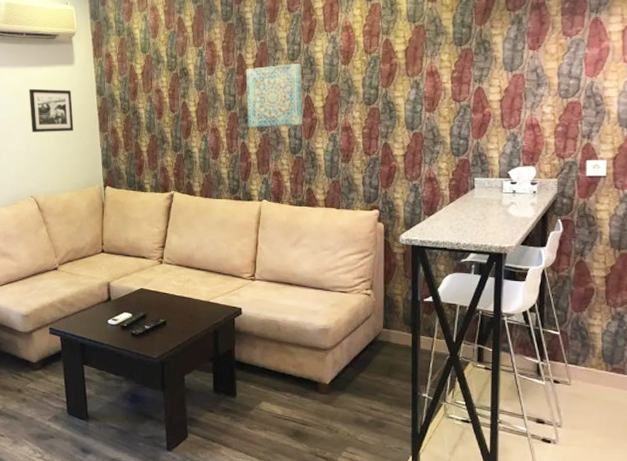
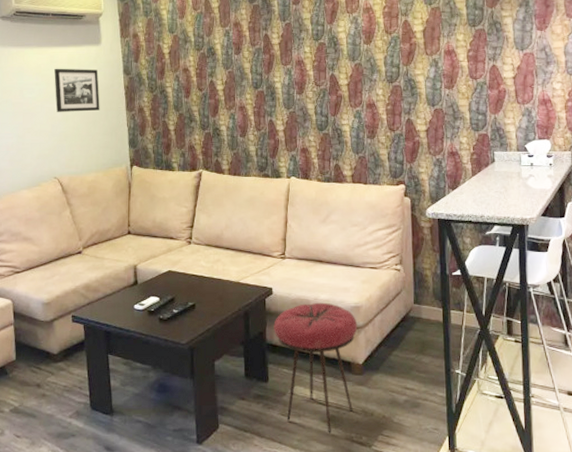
stool: none [242,323,325,447] -> present [274,302,358,433]
wall art: present [245,63,303,127] -> none [272,42,328,105]

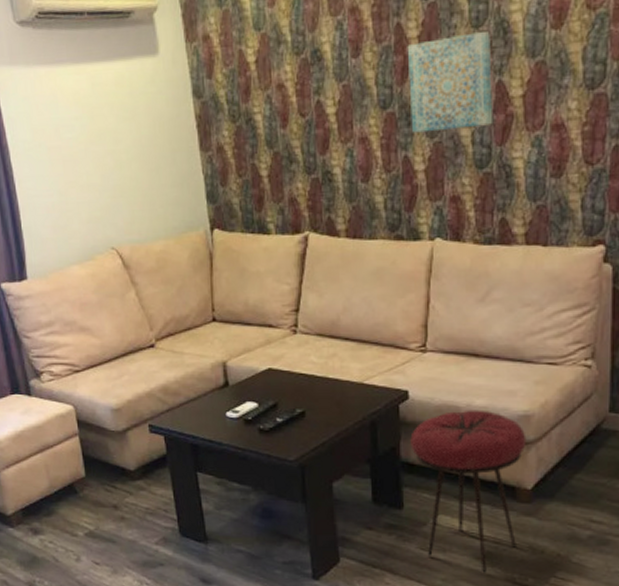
picture frame: present [54,68,100,112] -> none [98,92,164,157]
wall art: none [272,42,328,105] -> present [407,30,492,133]

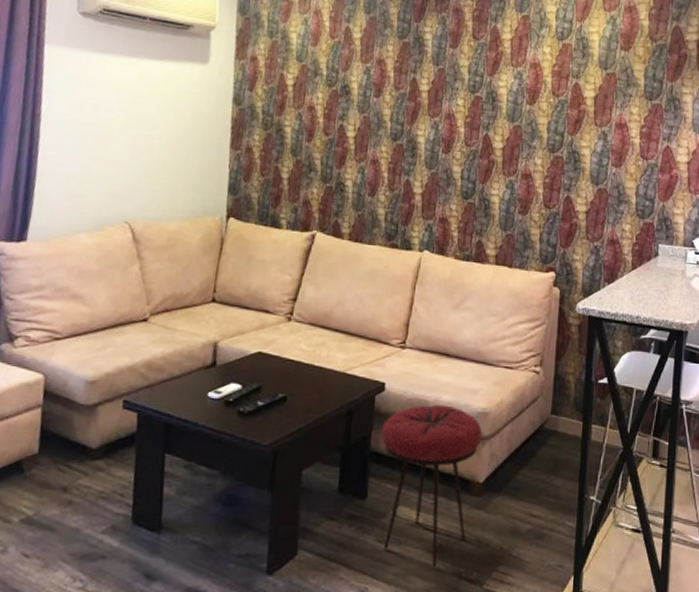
wall art: present [407,30,492,133] -> none [414,95,483,167]

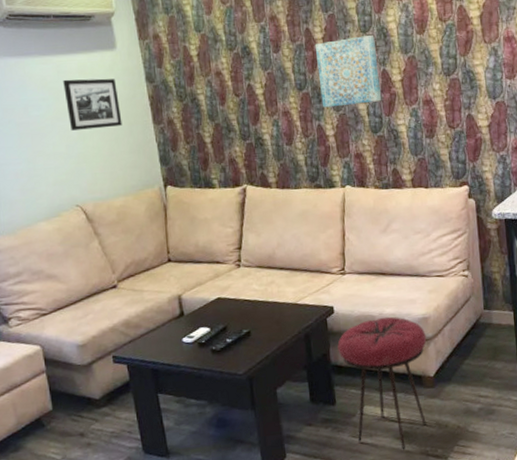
picture frame: none [139,85,201,145] -> present [63,78,122,131]
wall art: none [414,95,483,167] -> present [315,34,381,108]

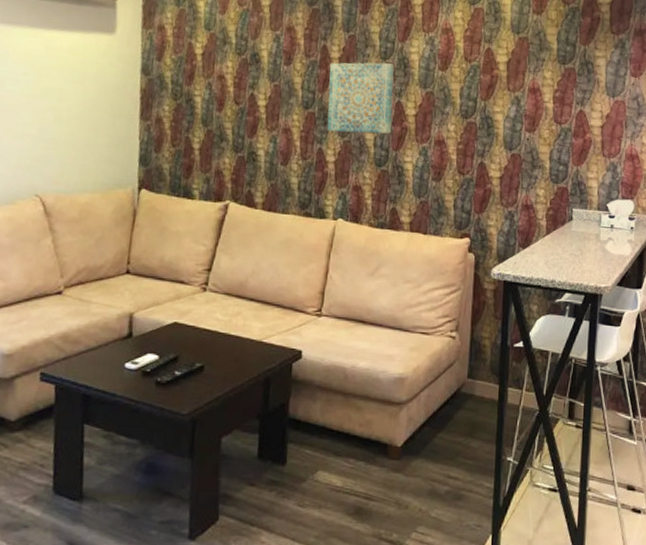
picture frame: present [63,78,122,131] -> none [47,56,108,116]
stool: present [337,316,427,450] -> none [299,371,400,529]

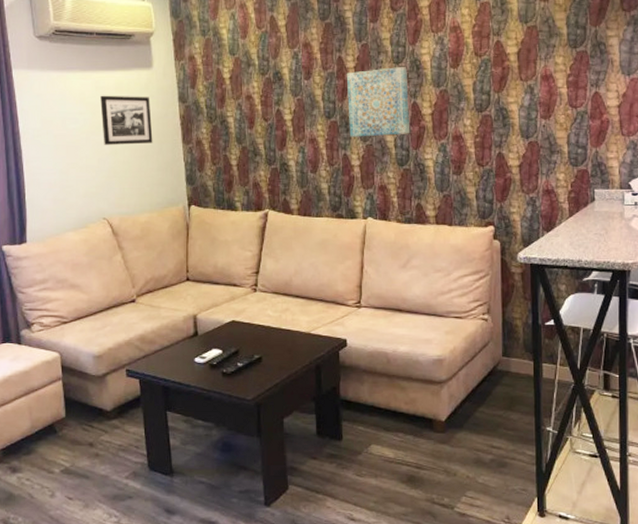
picture frame: none [47,56,108,116] -> present [100,95,153,145]

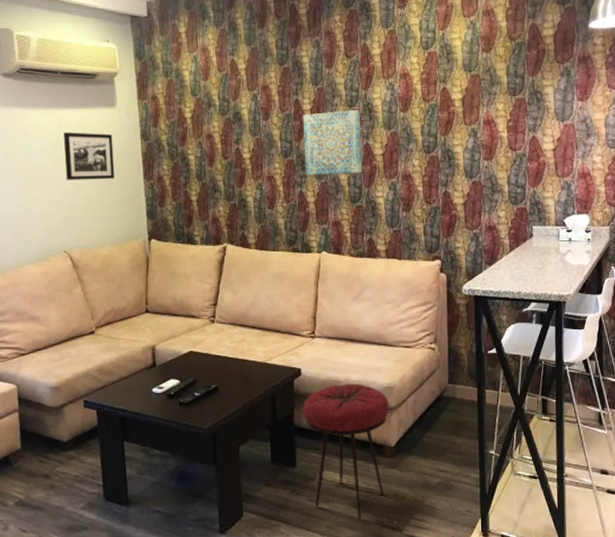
stool: none [348,355,440,495] -> present [302,383,390,519]

